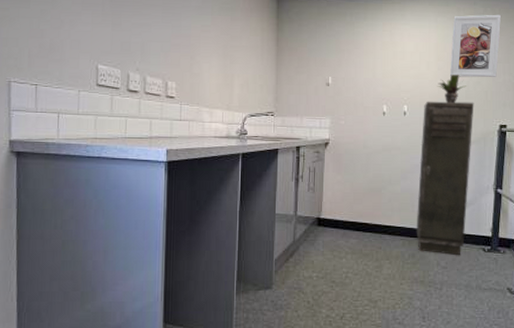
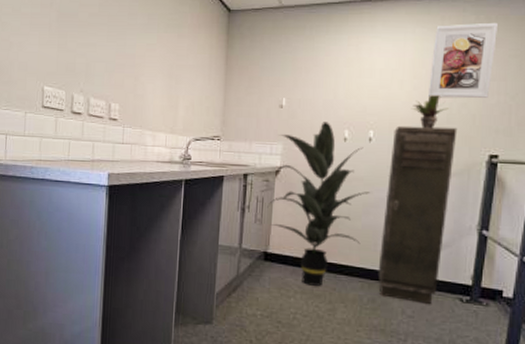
indoor plant: none [319,98,407,246] -> present [267,122,370,286]

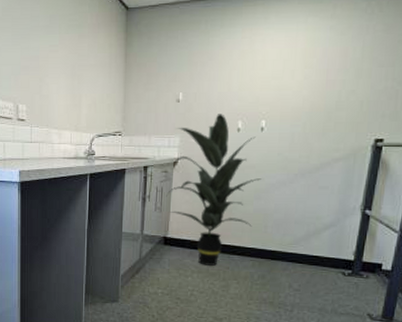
storage cabinet: present [378,125,458,304] -> none [267,114,346,278]
potted plant: present [411,95,448,128] -> none [301,83,337,115]
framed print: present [427,22,499,99] -> none [317,8,390,86]

